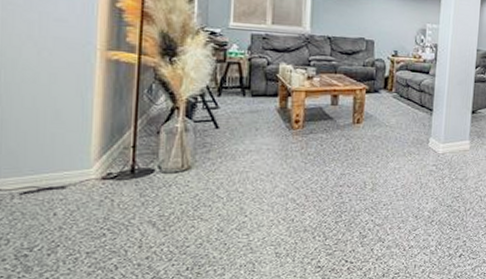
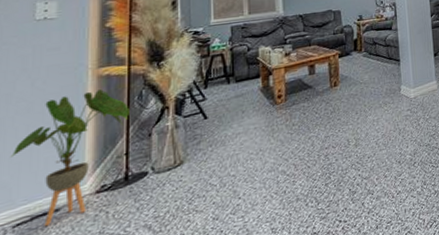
house plant: none [16,73,138,201] -> present [9,89,129,227]

